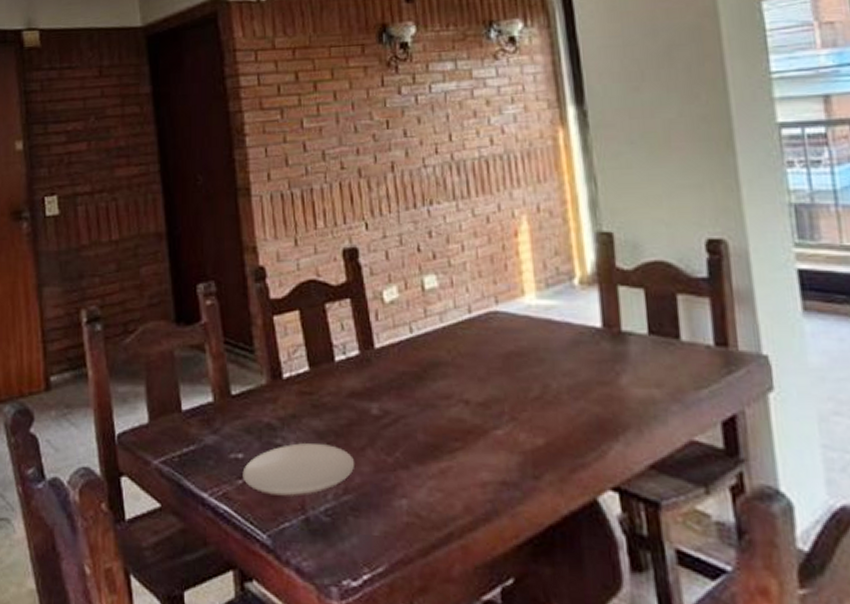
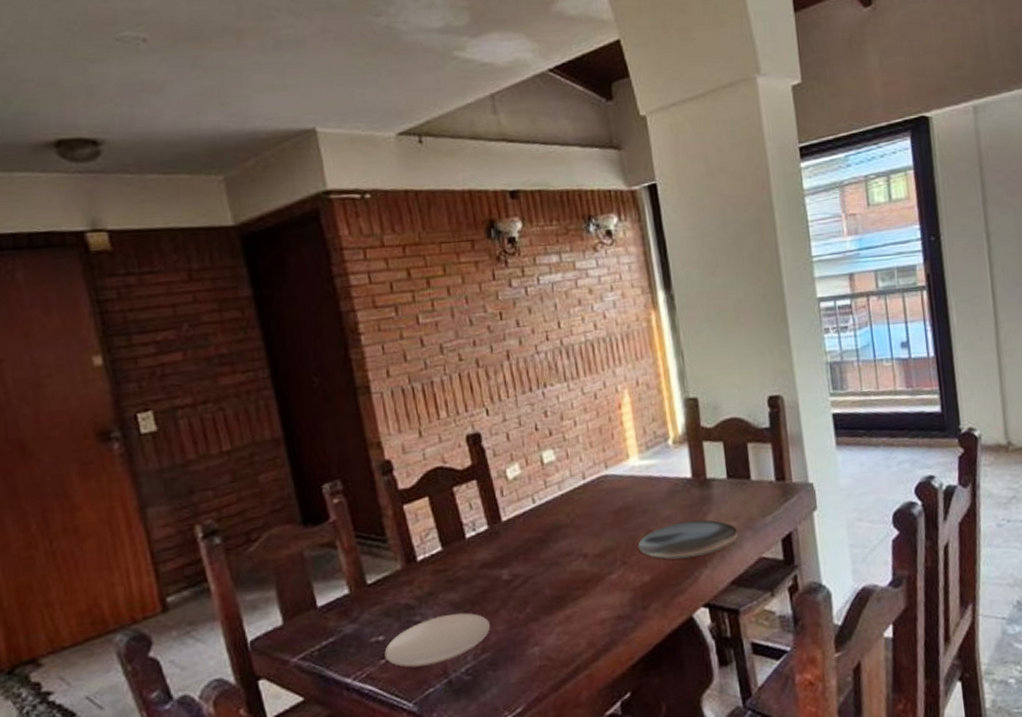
plate: none [530,379,662,428] -> present [637,520,739,561]

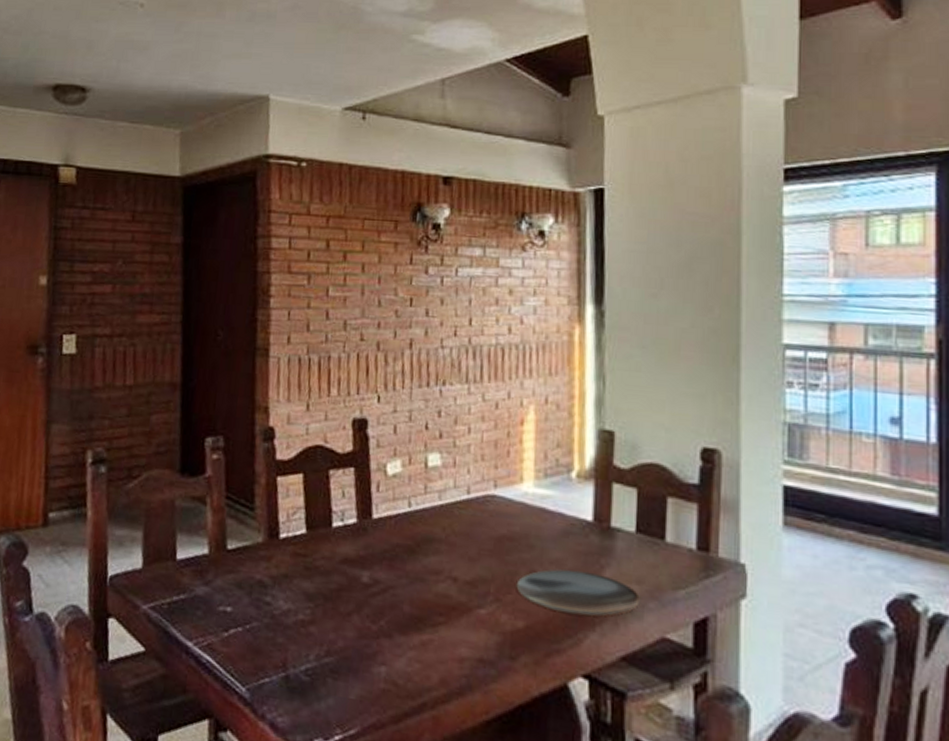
plate: present [384,613,491,668] -> none [229,602,340,654]

